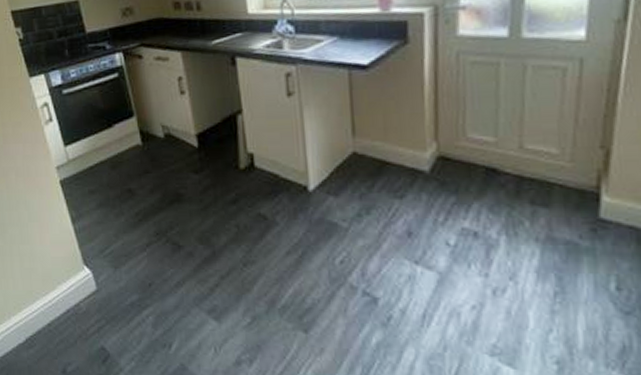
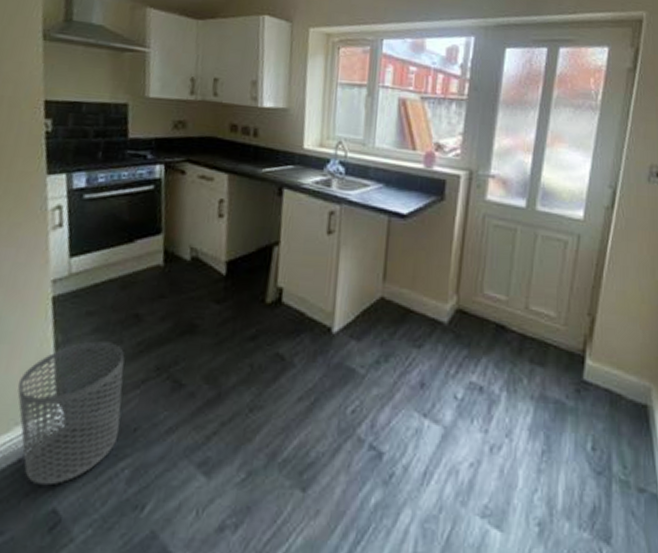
waste bin: none [51,214,138,329] -> present [17,341,125,486]

